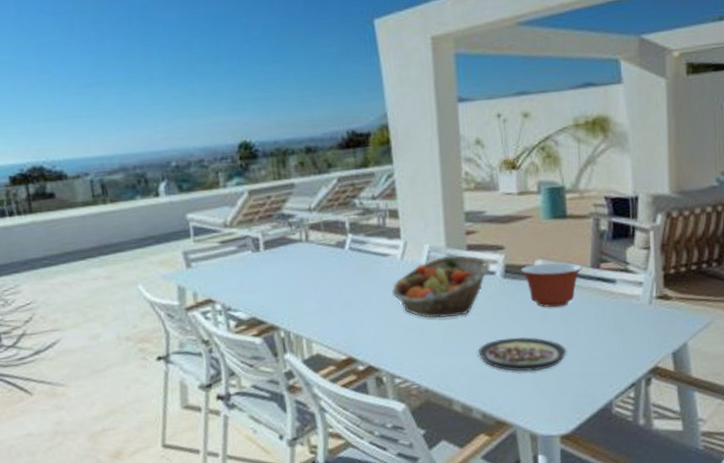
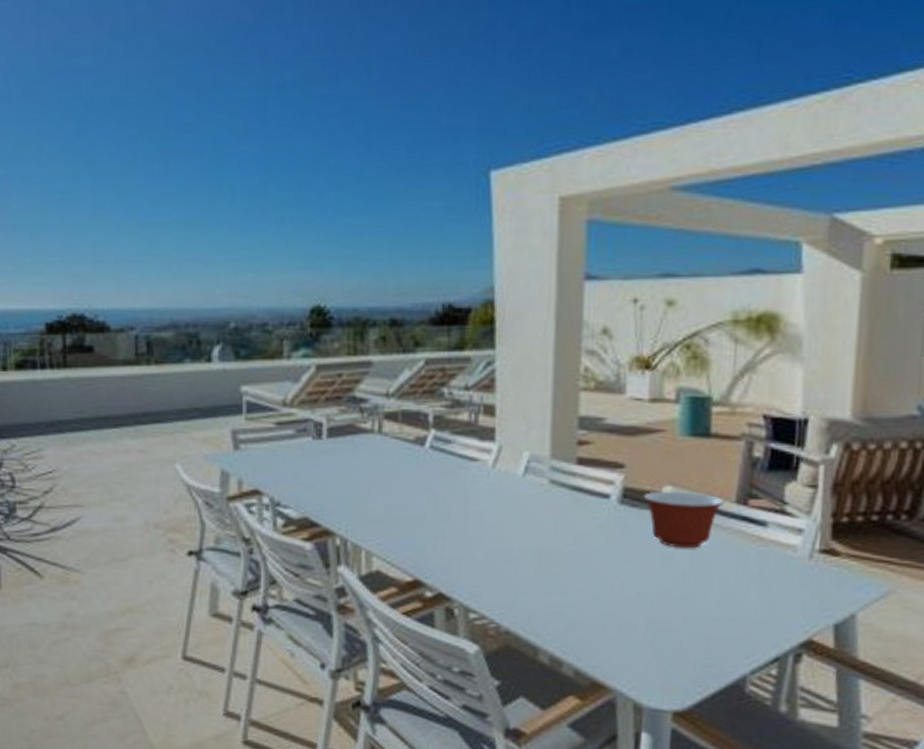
fruit basket: present [391,255,491,318] -> none [476,468,606,546]
plate: present [478,337,567,372] -> none [577,579,693,626]

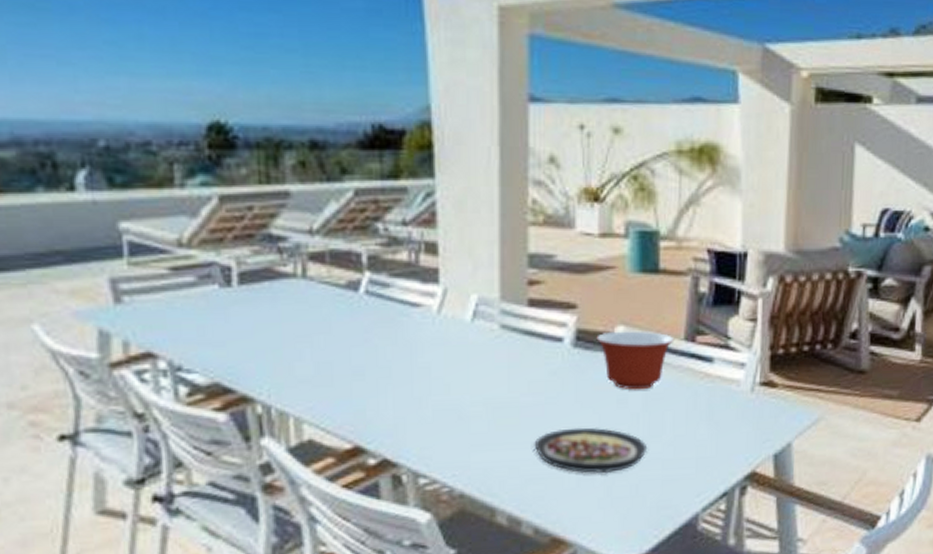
plate: none [577,579,693,626] -> present [534,427,648,474]

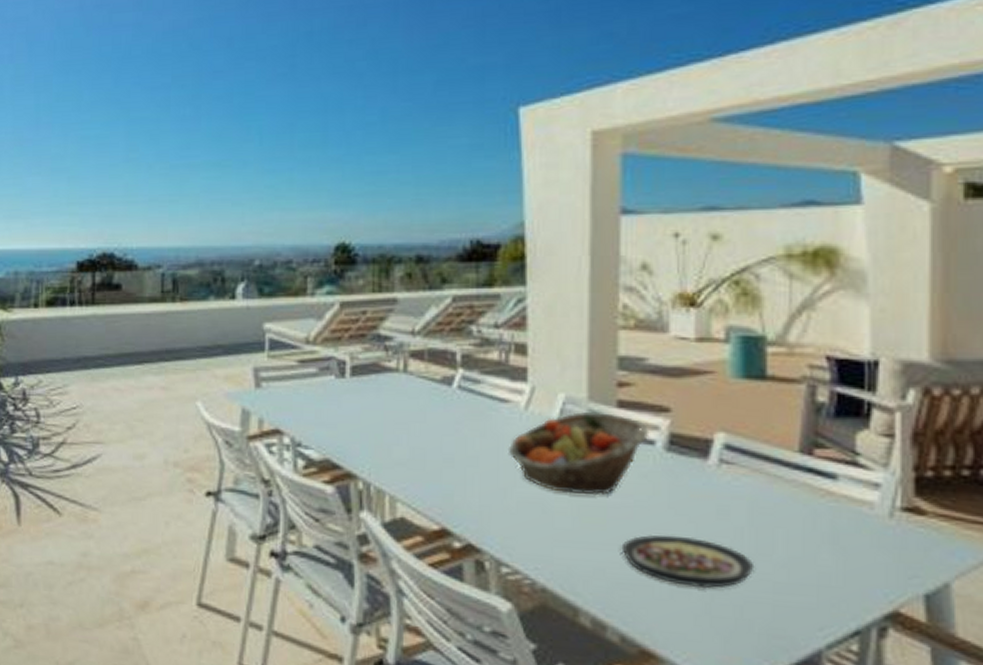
fruit basket: none [421,311,558,397] -> present [507,411,650,496]
mixing bowl: present [596,331,675,390] -> none [693,438,787,503]

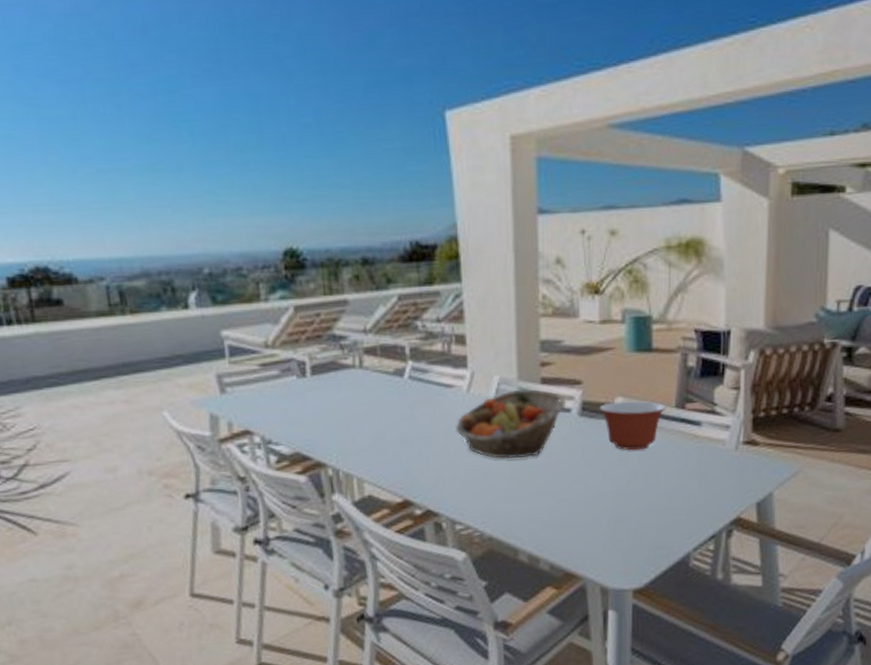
plate: present [621,534,755,589] -> none [548,482,645,521]
mixing bowl: none [693,438,787,503] -> present [599,401,667,451]

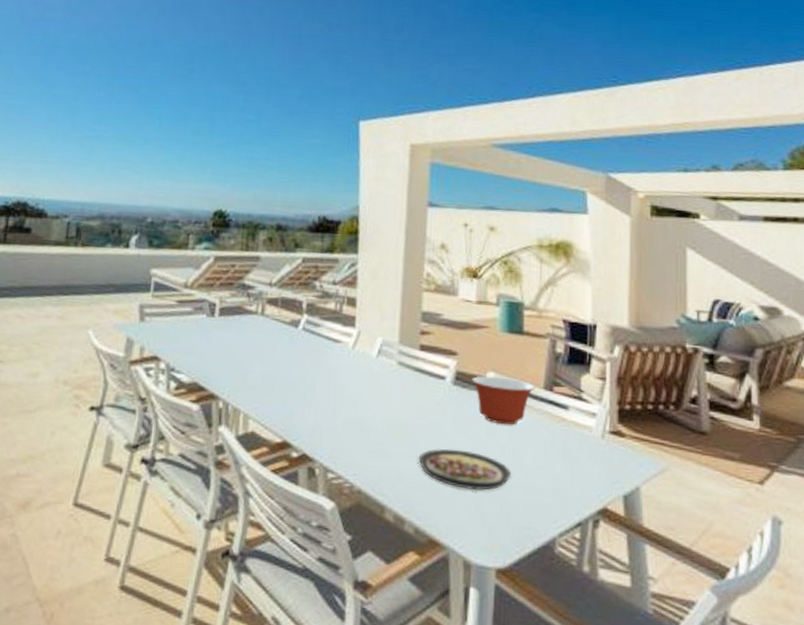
fruit basket: present [455,389,567,459] -> none [337,352,442,418]
plate: none [548,482,645,521] -> present [418,448,512,491]

